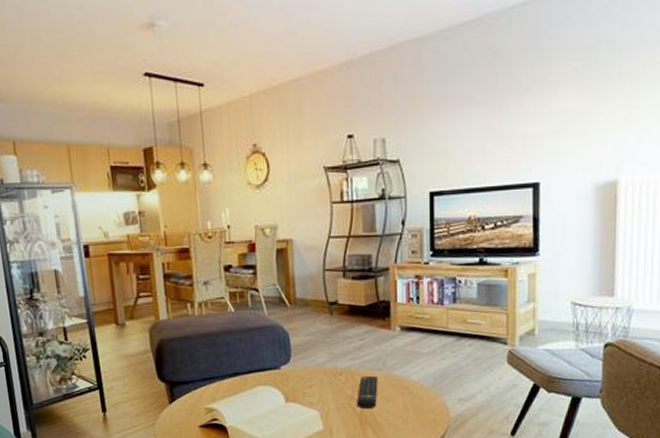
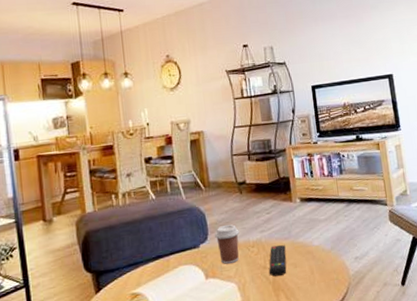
coffee cup: none [298,348,326,390] -> present [215,224,240,264]

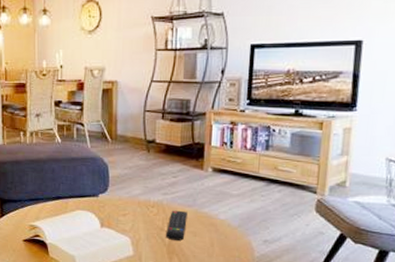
coffee cup: present [215,224,240,264] -> none [115,181,141,218]

